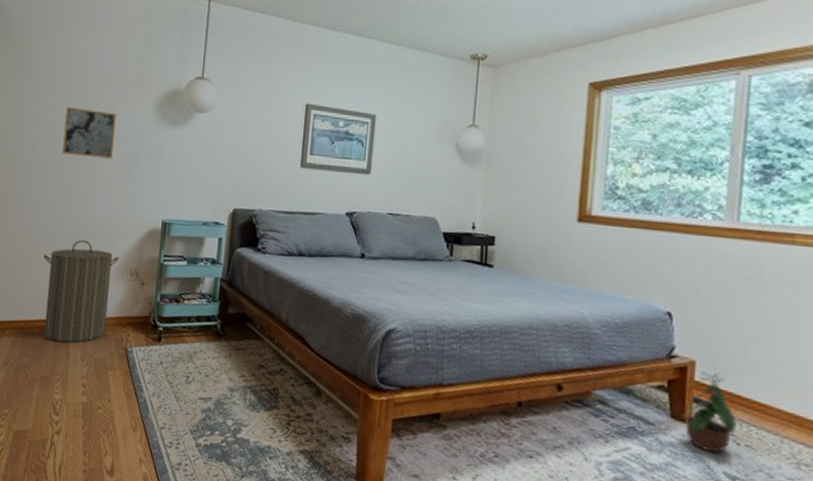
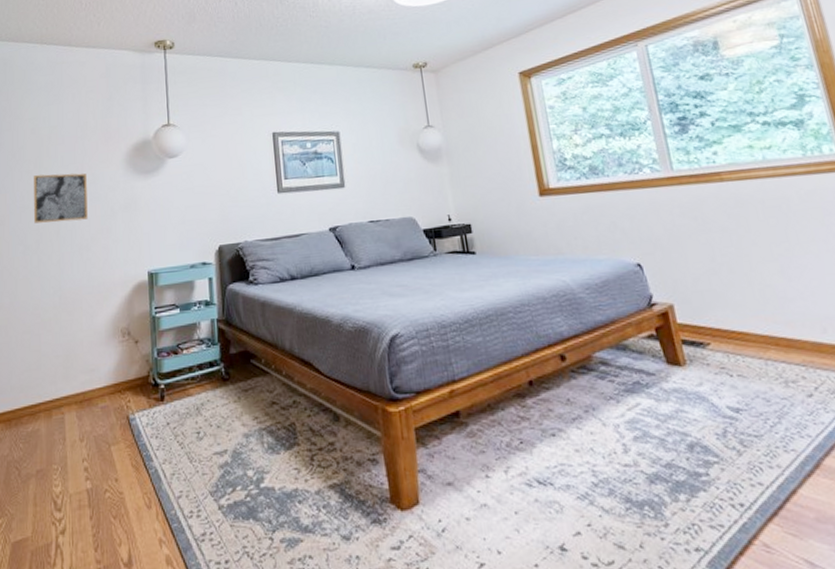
laundry hamper: present [44,239,119,343] -> none [25,308,108,427]
potted plant: present [682,371,737,454] -> none [676,312,726,391]

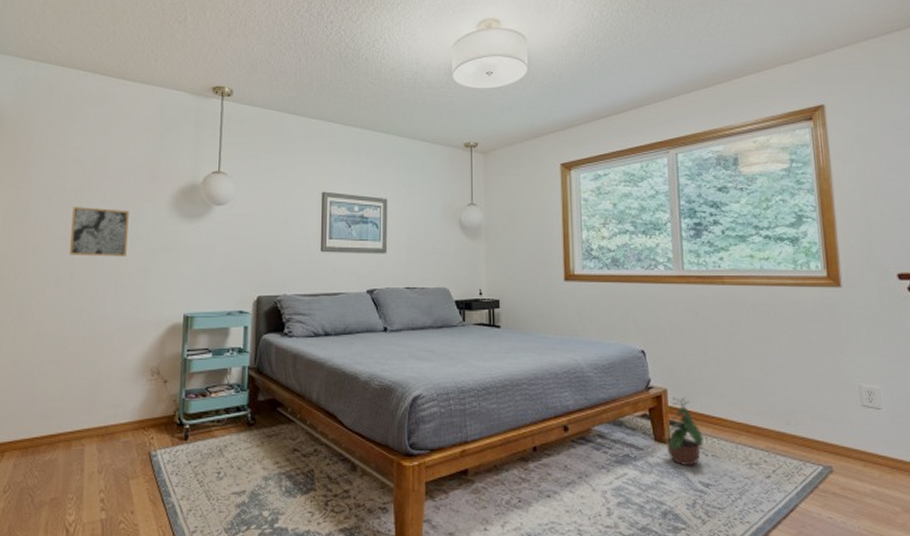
potted plant: none [676,312,726,391] -> present [663,397,703,467]

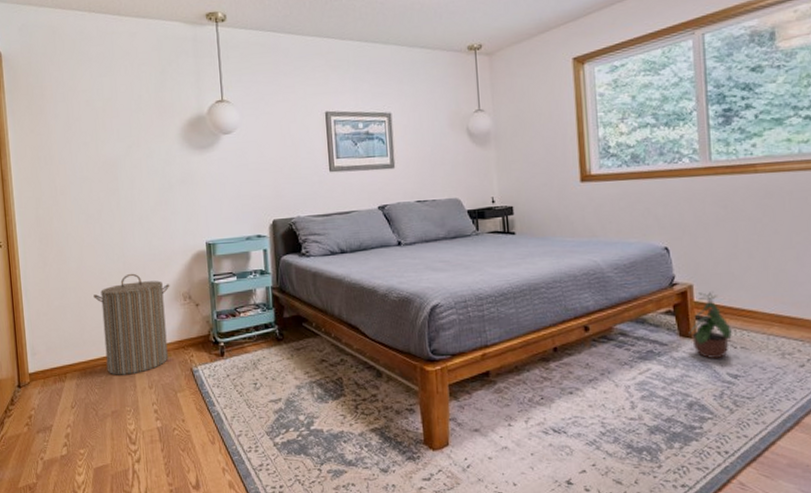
laundry hamper: none [50,342,138,457] -> present [93,273,170,375]
wall art: present [70,207,129,257] -> none [91,146,146,194]

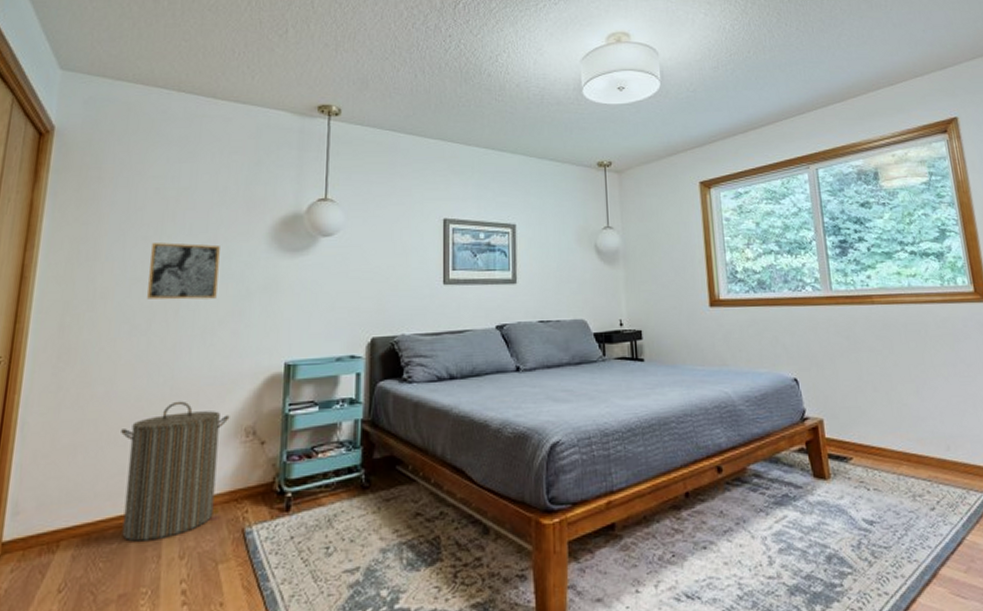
wall art: none [91,146,146,194] -> present [147,243,220,300]
potted plant: present [689,292,732,360] -> none [822,427,864,504]

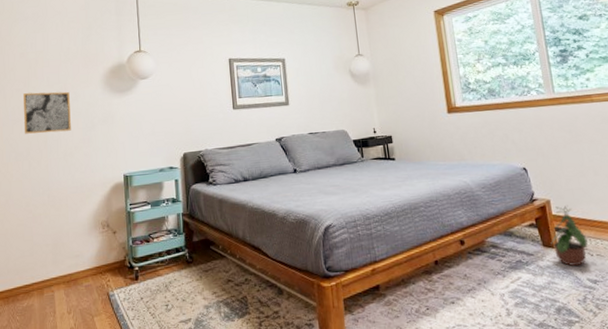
laundry hamper: present [121,401,230,542] -> none [19,205,90,302]
potted plant: none [822,427,864,504] -> present [550,206,588,267]

